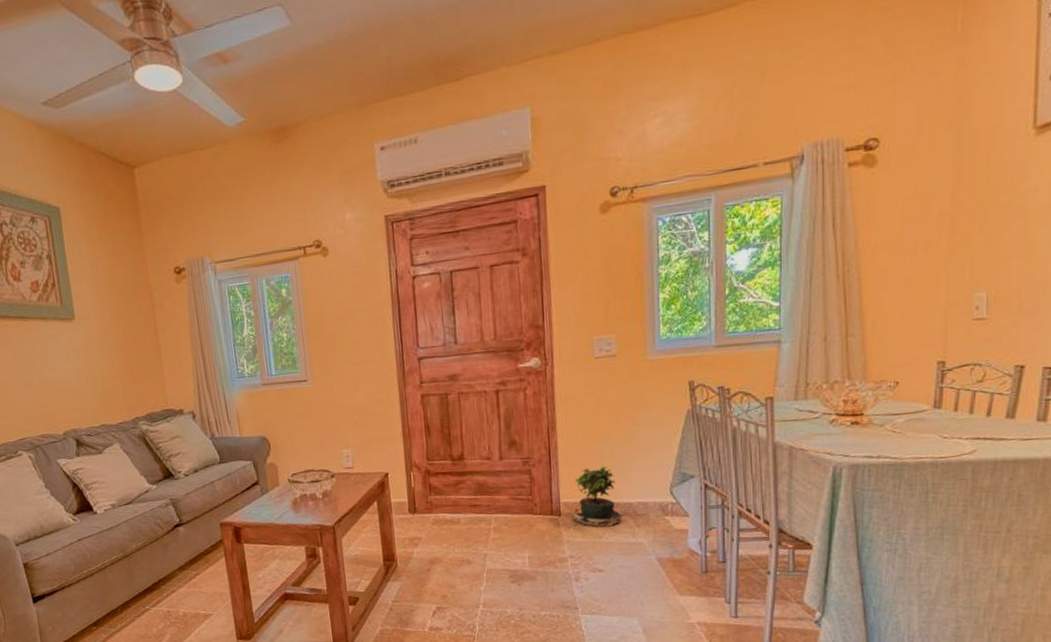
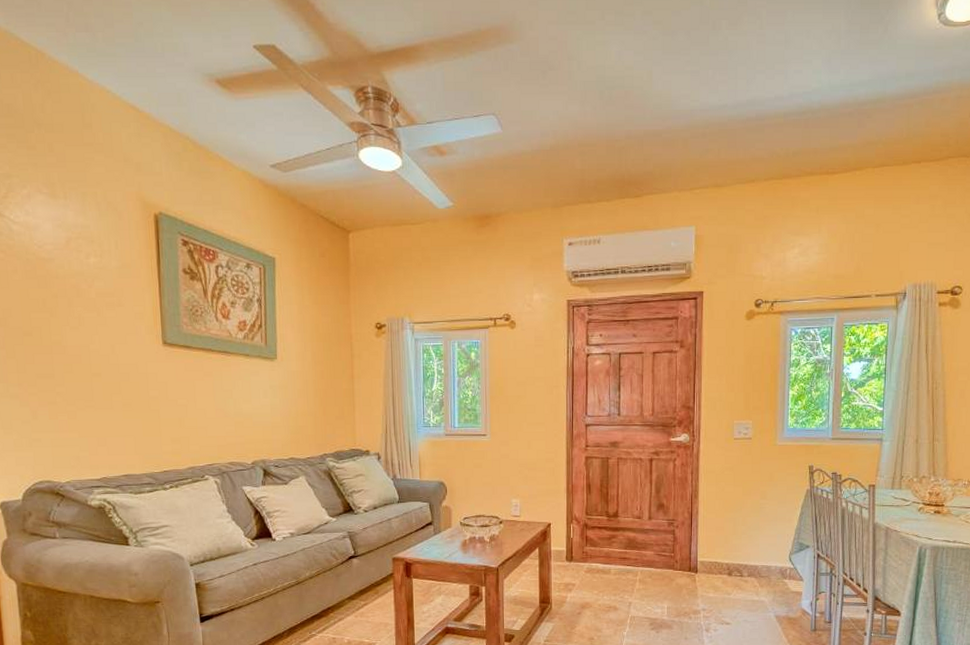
potted plant: present [571,465,623,530] -> none [705,532,749,586]

